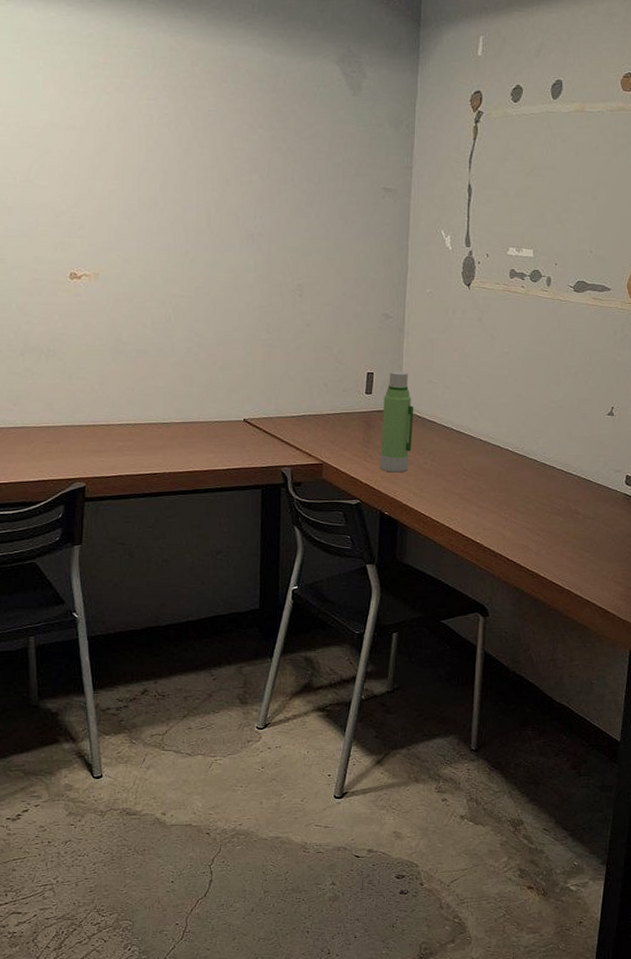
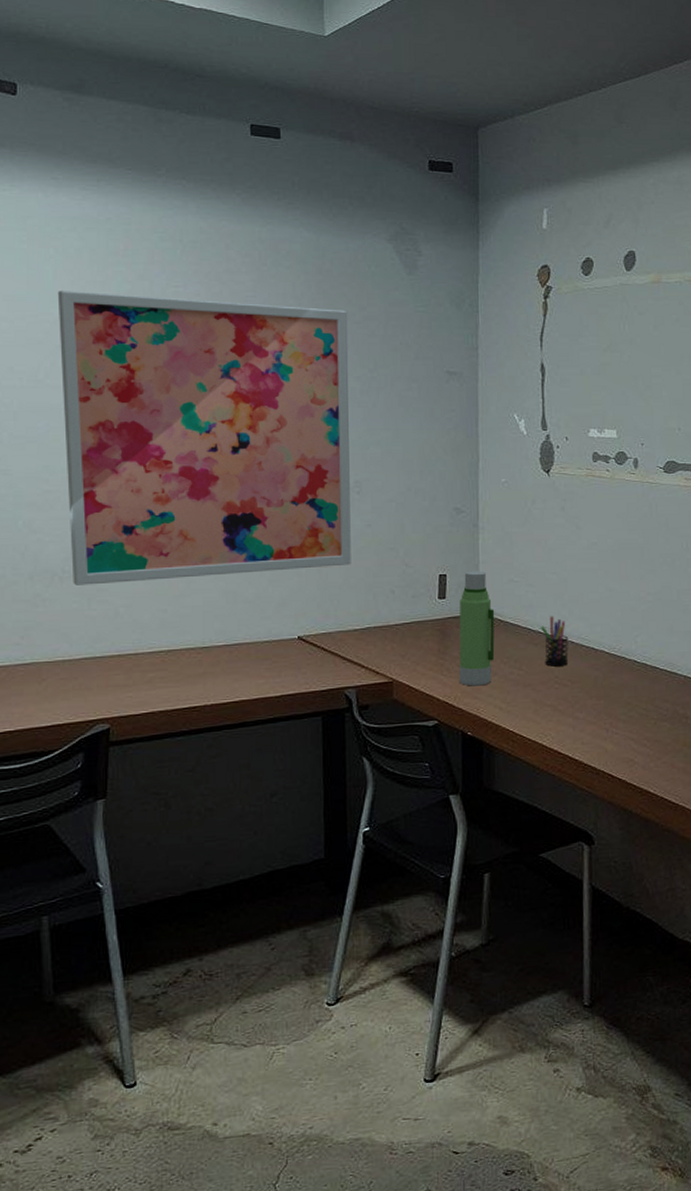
wall art: none [46,99,297,364] -> present [57,291,351,586]
pen holder: none [454,415,477,460] -> present [541,616,568,667]

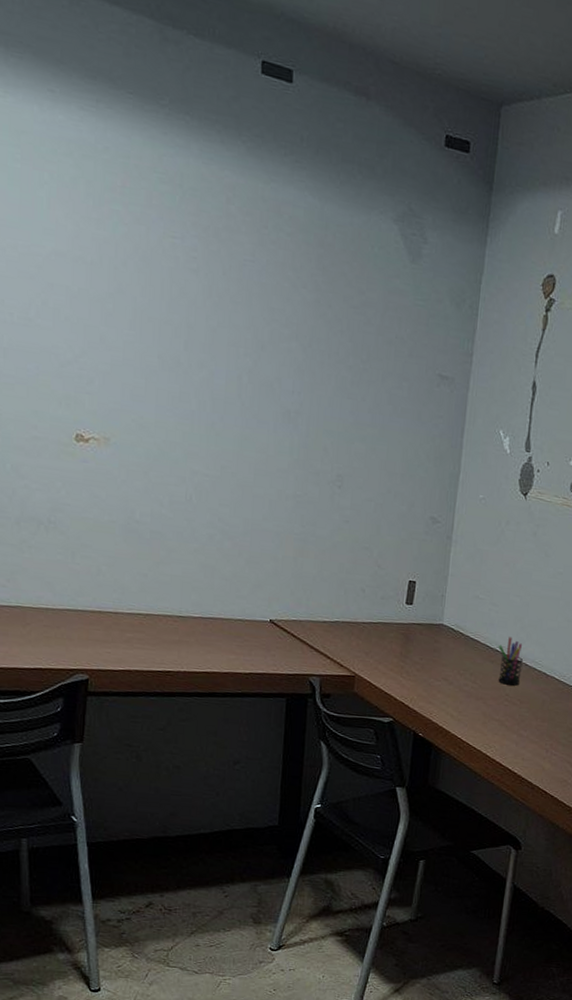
wall art: present [57,291,351,586] -> none [51,222,346,558]
water bottle: present [459,570,495,686] -> none [416,581,458,693]

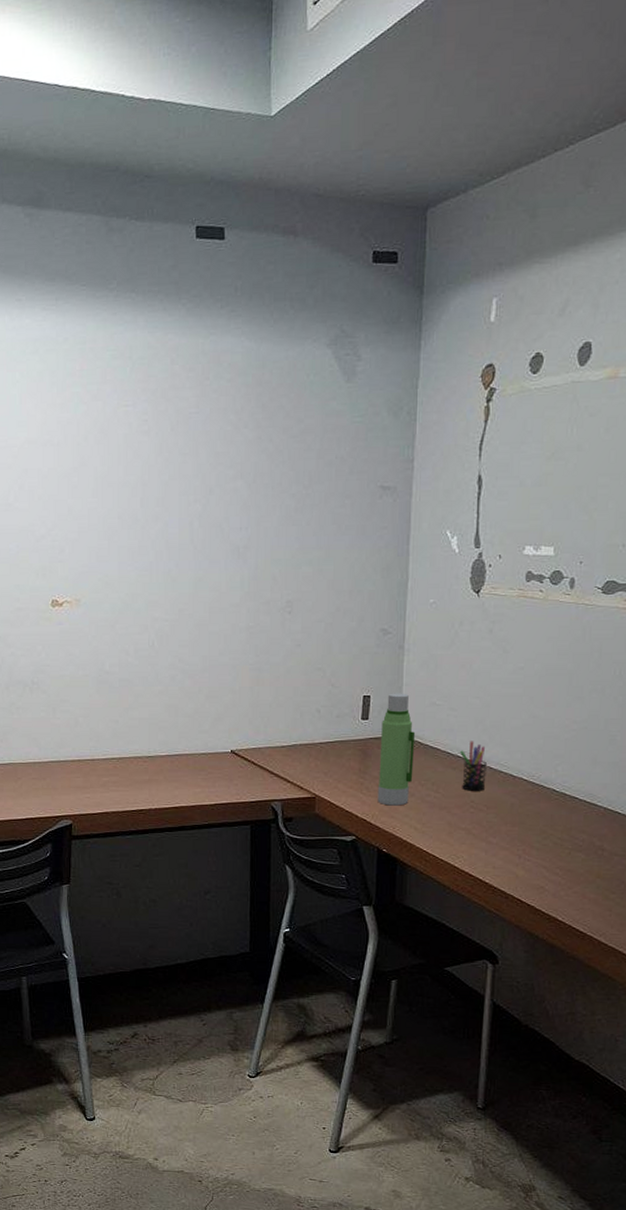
water bottle: none [416,581,458,693] -> present [377,693,416,806]

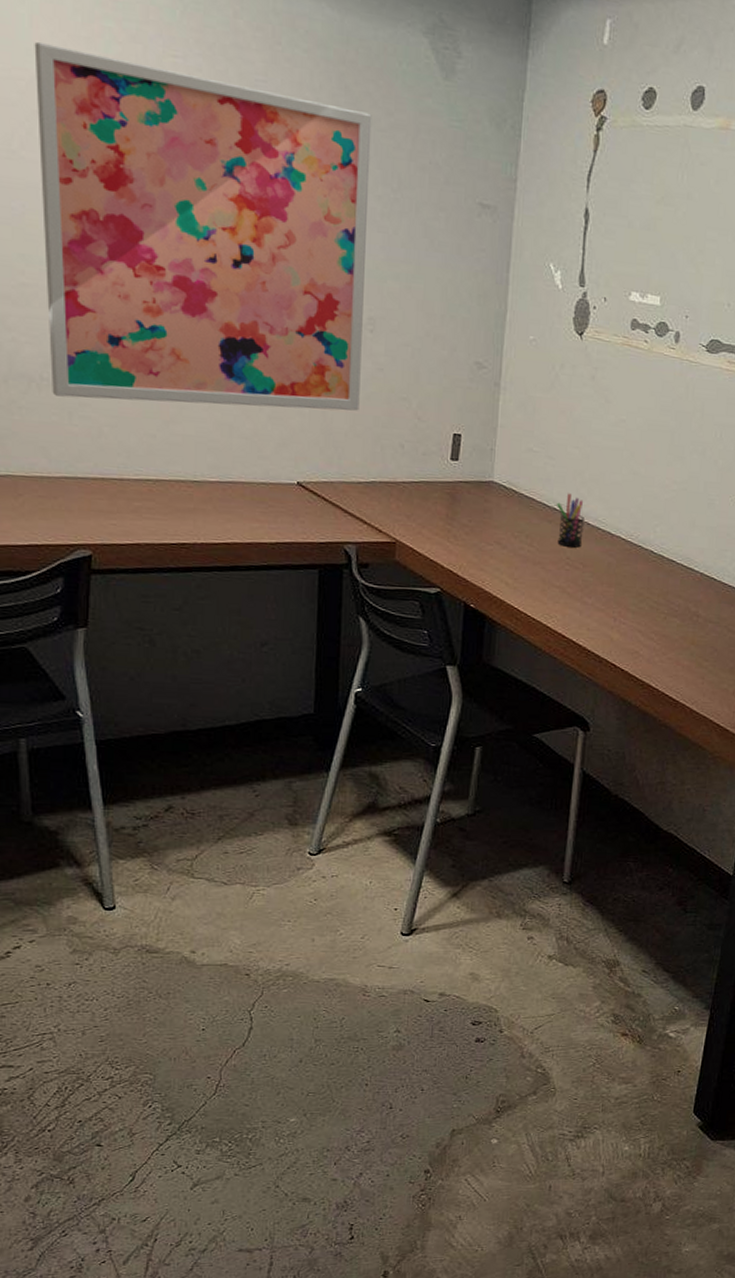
wall art: none [23,414,285,696] -> present [34,42,372,411]
water bottle: present [377,693,416,806] -> none [466,433,510,558]

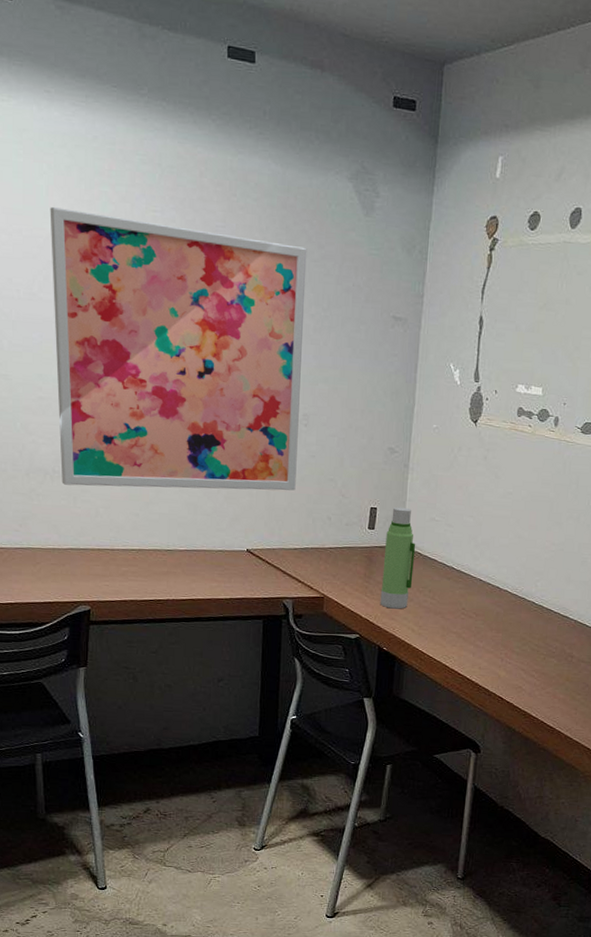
water bottle: none [466,433,510,558] -> present [380,506,416,609]
pen holder: present [557,493,584,548] -> none [454,555,477,600]

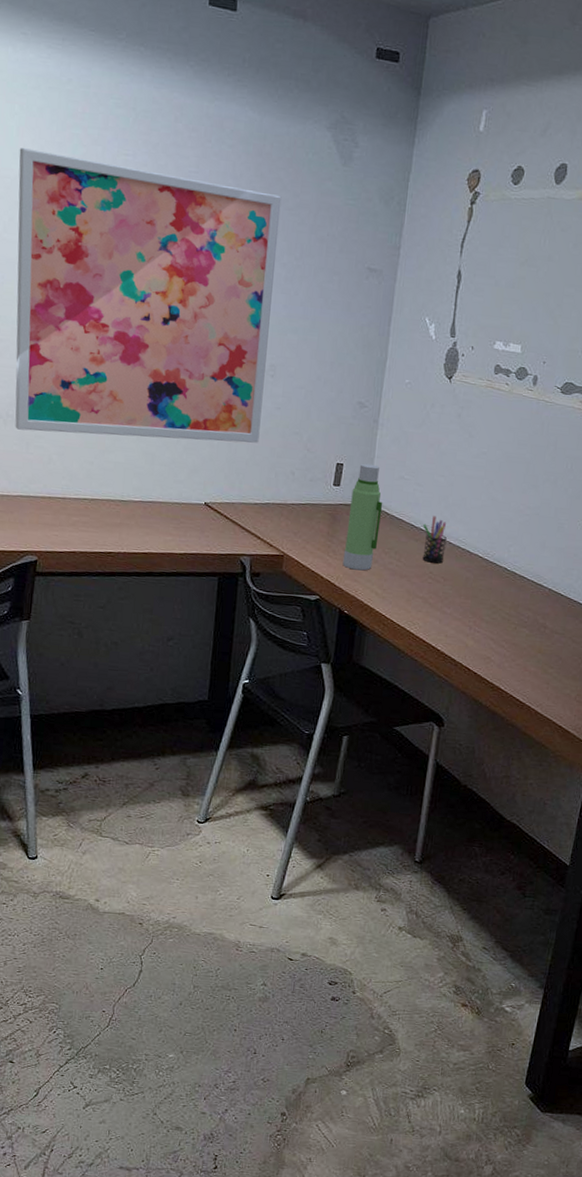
pen holder: none [454,555,477,600] -> present [422,516,447,564]

